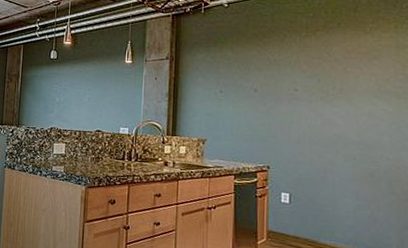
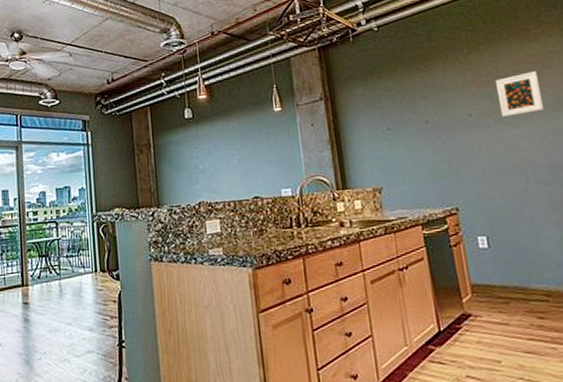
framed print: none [324,60,365,96] -> present [495,71,544,117]

